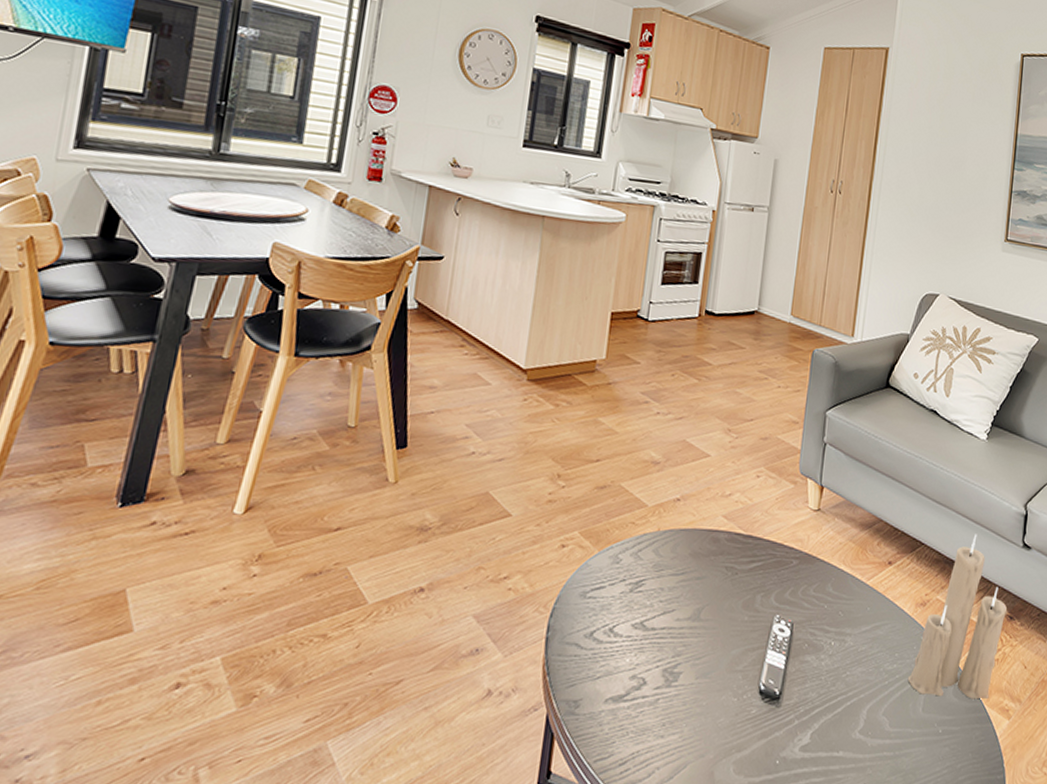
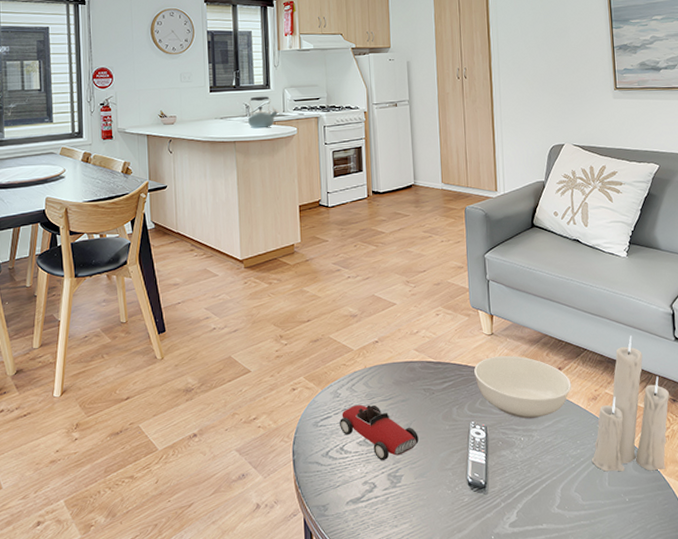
kettle: none [564,164,607,207] -> present [247,96,279,129]
toy car: none [613,575,709,651] -> present [339,404,419,460]
bowl: none [790,538,901,621] -> present [474,356,572,419]

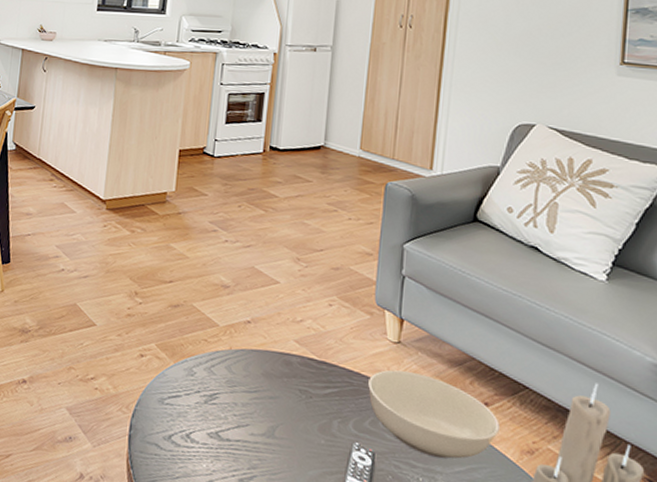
kettle: present [247,96,279,129] -> none [134,21,171,58]
toy car: present [339,404,419,460] -> none [189,389,284,462]

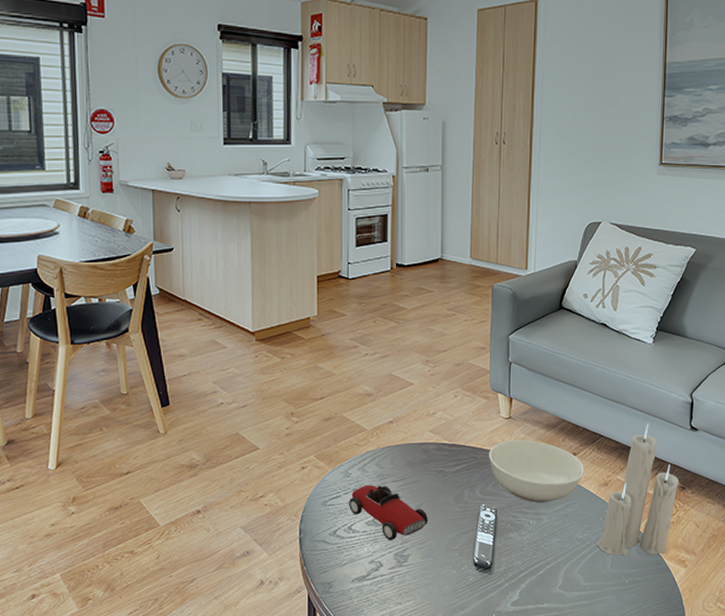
toy car: none [189,389,284,462] -> present [349,484,428,540]

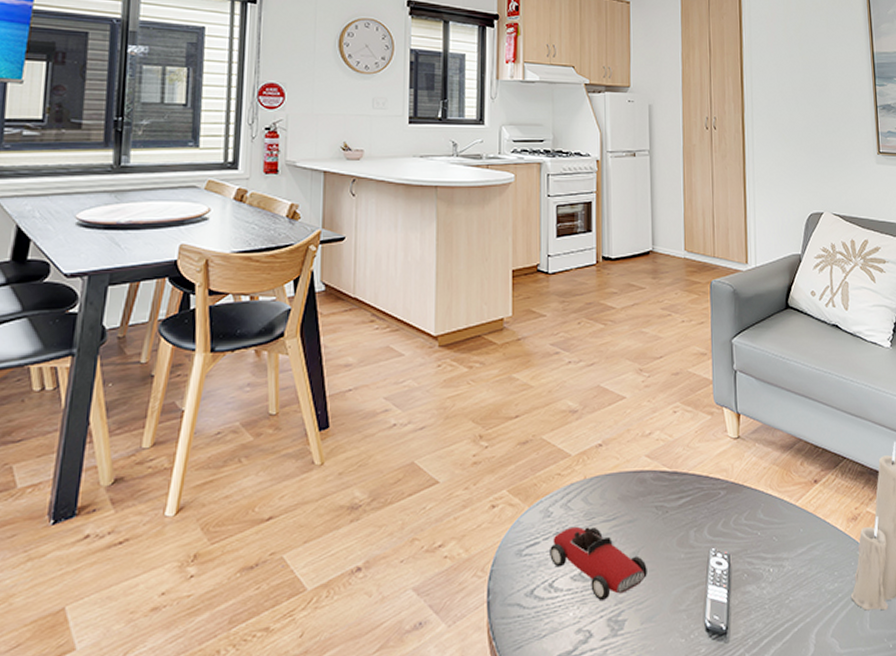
bowl: present [489,440,585,503] -> none [717,465,830,545]

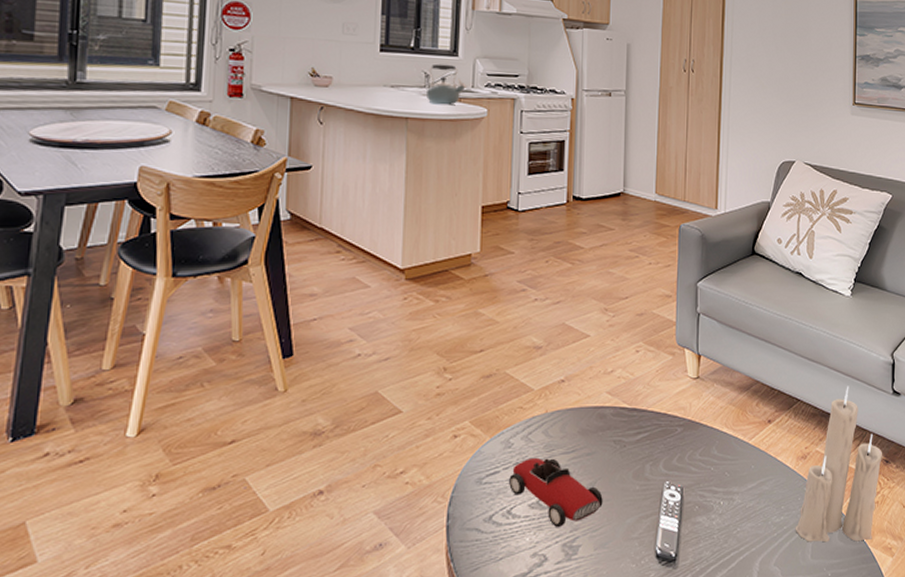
kettle: none [454,132,493,172] -> present [425,63,466,106]

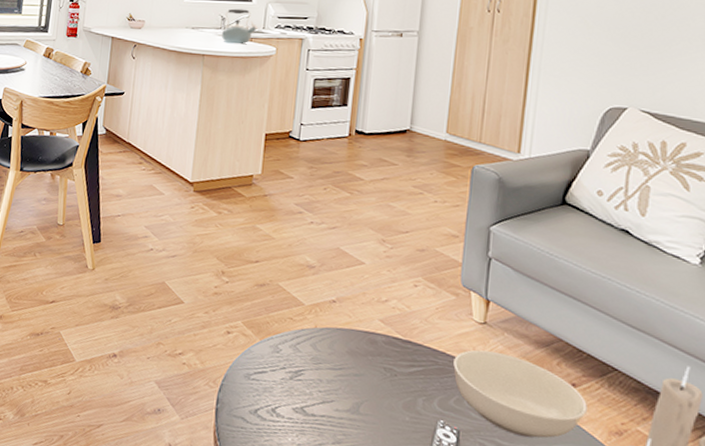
toy car: present [509,457,603,527] -> none [275,366,369,437]
bowl: none [674,404,781,480] -> present [453,350,589,438]

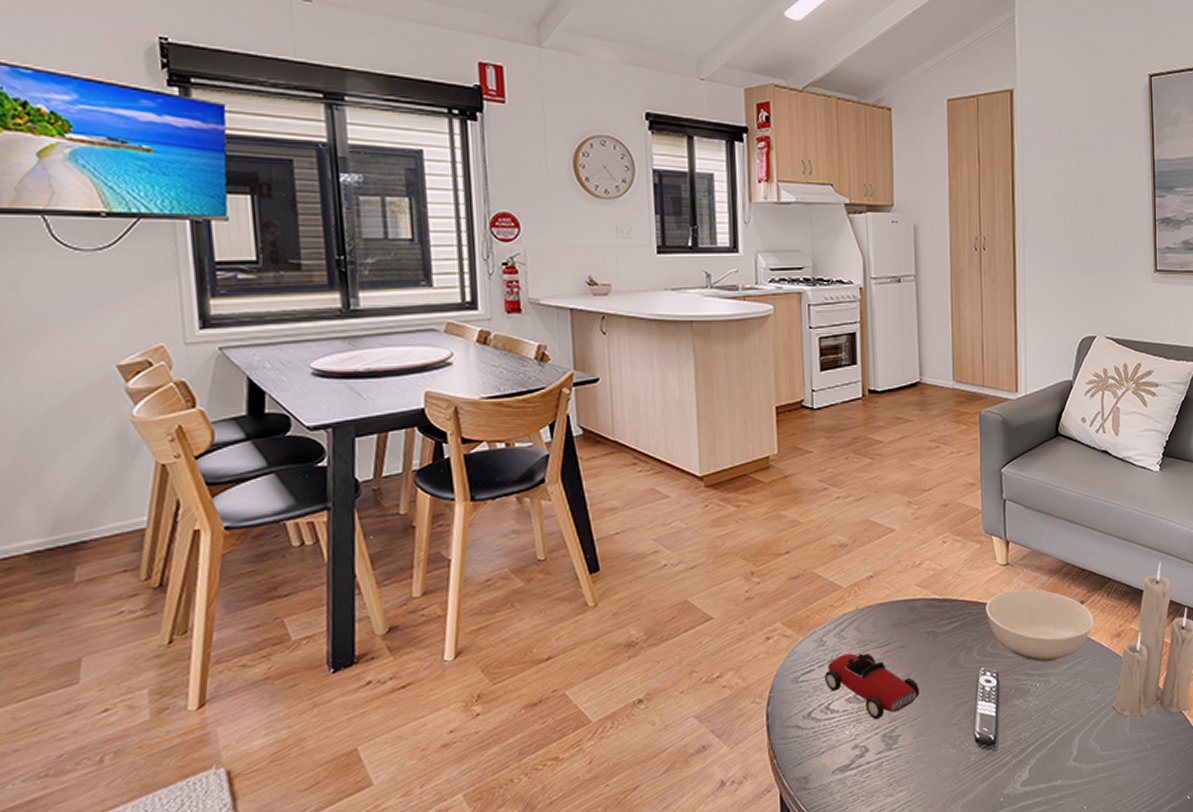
kettle: present [221,8,258,45] -> none [708,262,750,305]
toy car: none [275,366,369,437] -> present [825,653,919,719]

